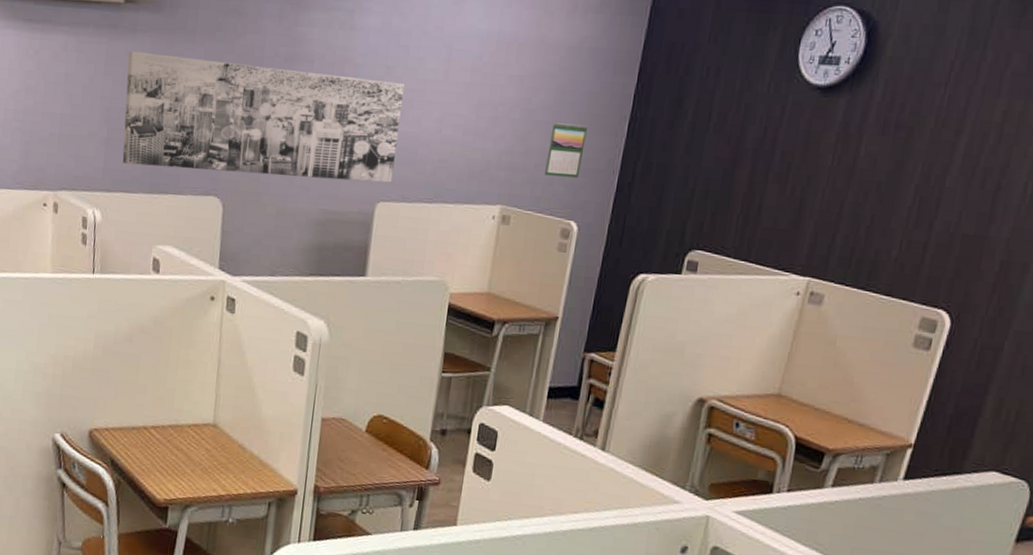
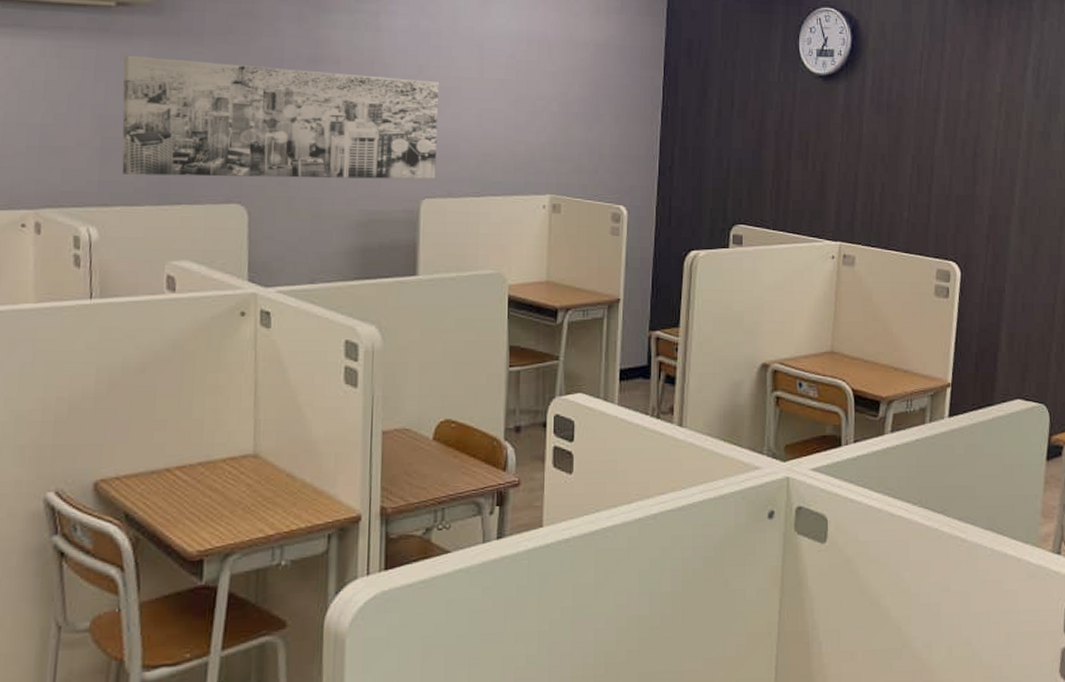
calendar: present [544,122,587,178] -> none [588,113,624,164]

